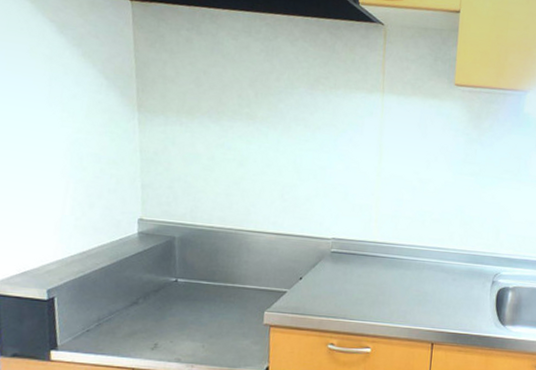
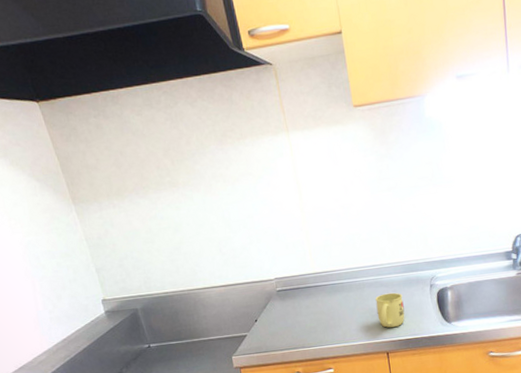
mug: none [430,280,462,318] -> present [375,292,405,328]

